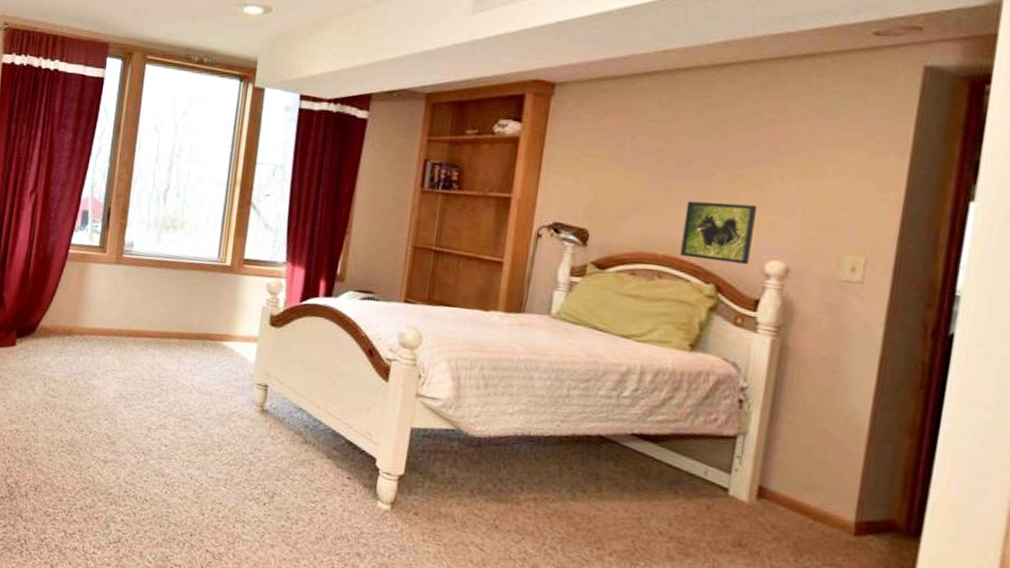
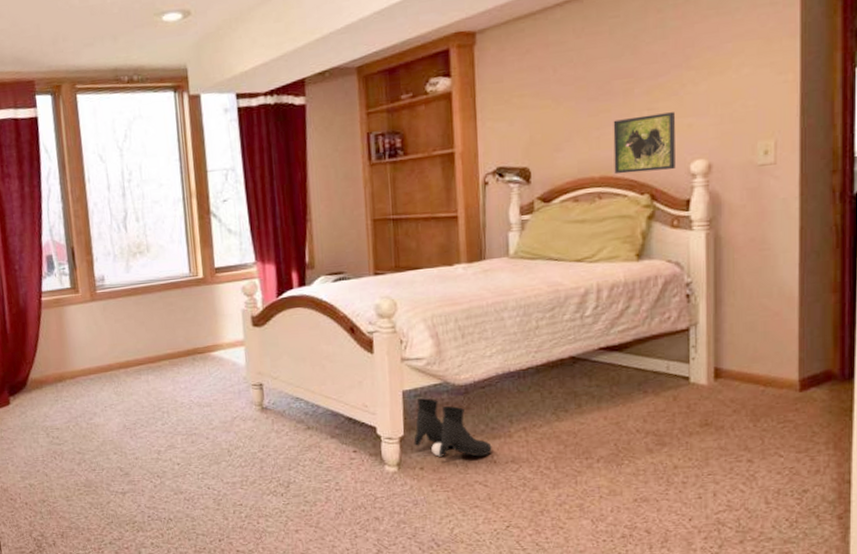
boots: none [413,440,496,518] -> present [414,398,492,457]

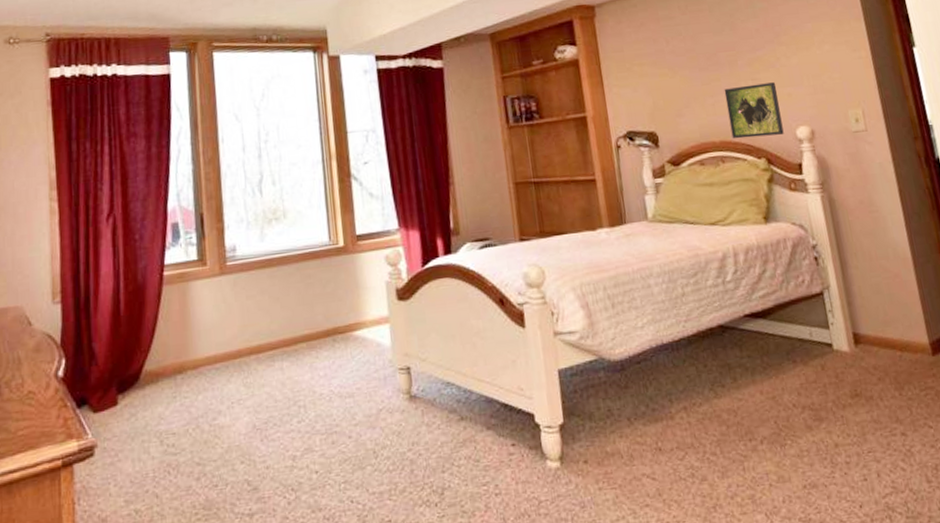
boots: present [414,398,492,457] -> none [573,377,656,447]

